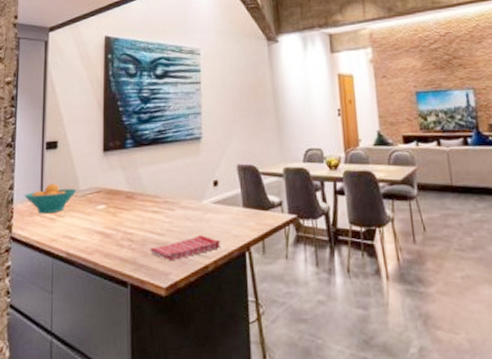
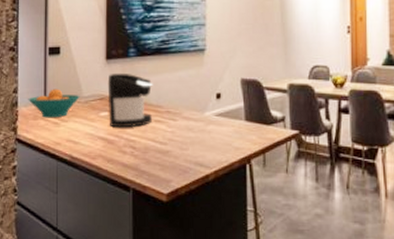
coffee maker: none [105,164,150,221] -> present [107,73,153,128]
dish towel: present [150,235,220,262] -> none [152,146,221,170]

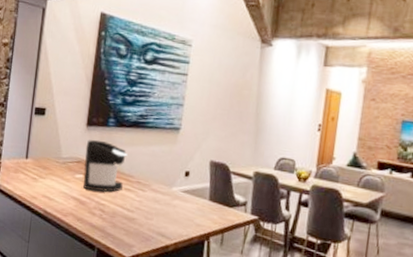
fruit bowl: present [28,88,80,118] -> none [11,146,59,174]

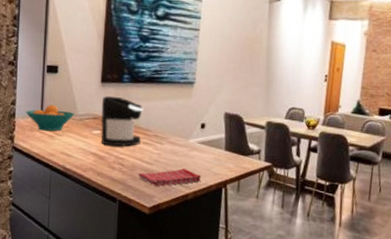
fruit bowl: none [11,146,59,174] -> present [25,104,75,132]
dish towel: none [118,217,183,236] -> present [138,168,201,187]

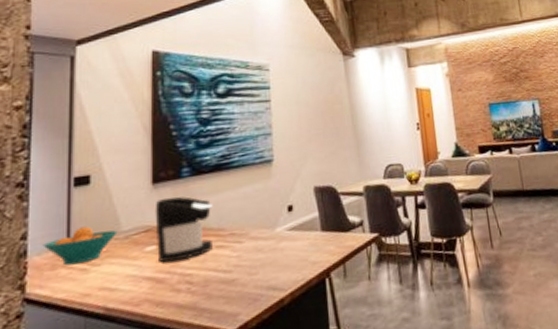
dish towel: present [138,168,201,187] -> none [214,266,297,301]

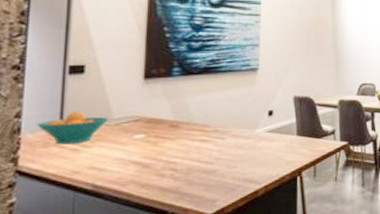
coffee maker: present [155,196,213,263] -> none [144,92,200,150]

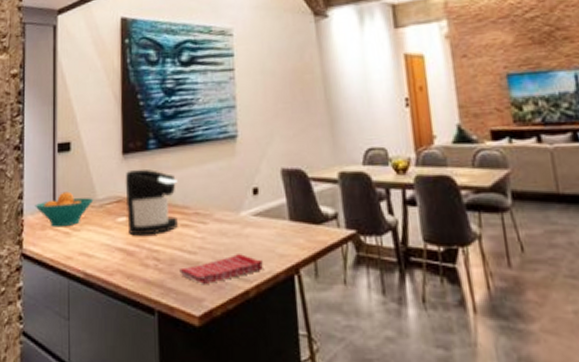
coffee maker: none [144,92,200,150] -> present [125,169,178,236]
dish towel: none [195,162,272,189] -> present [179,254,263,285]

